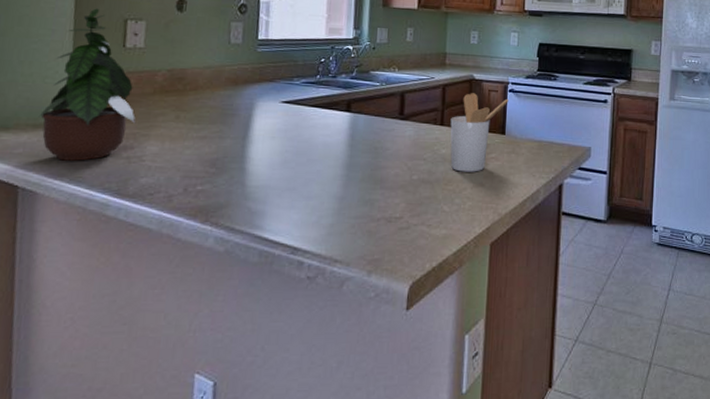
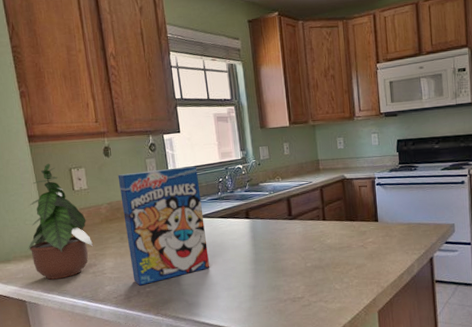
cereal box: none [182,35,295,182] -> present [117,166,210,286]
utensil holder: present [450,93,509,172] -> none [330,190,377,256]

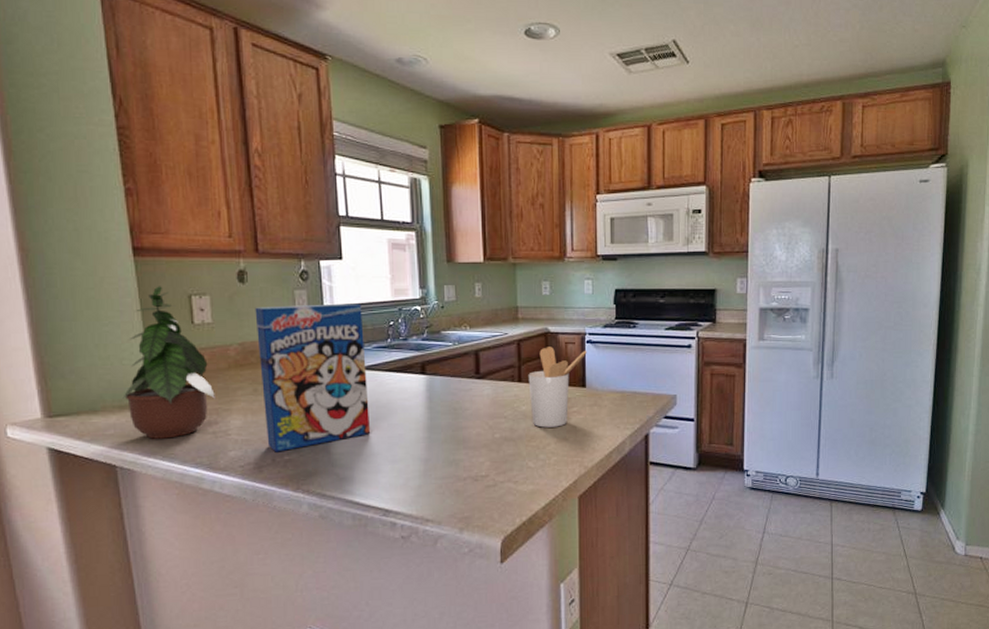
utensil holder: none [330,190,377,256] -> present [528,347,587,428]

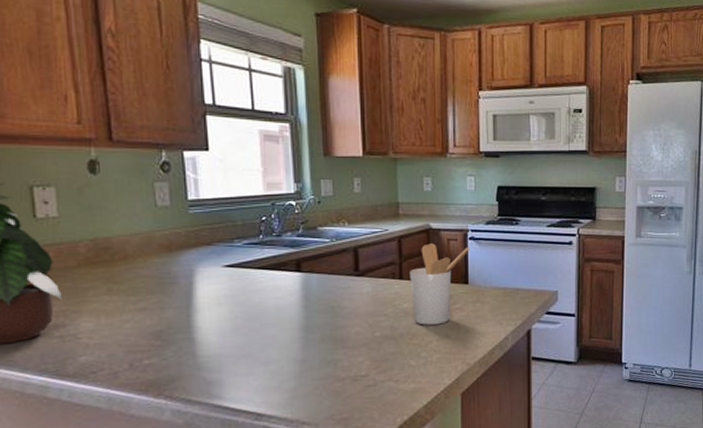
cereal box: present [255,303,371,452] -> none [108,197,242,357]

